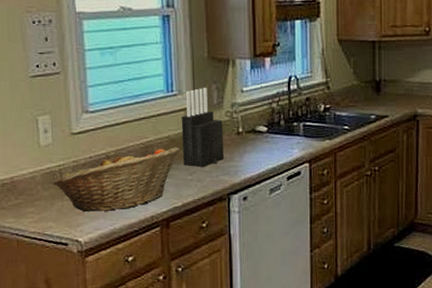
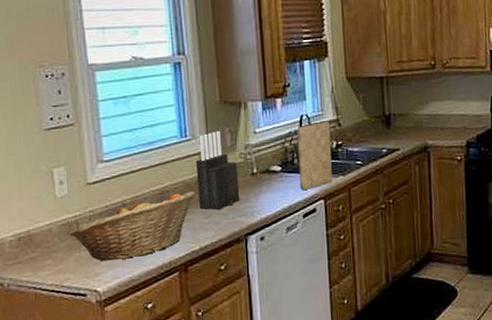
cutting board: none [284,83,319,152] -> present [297,121,333,190]

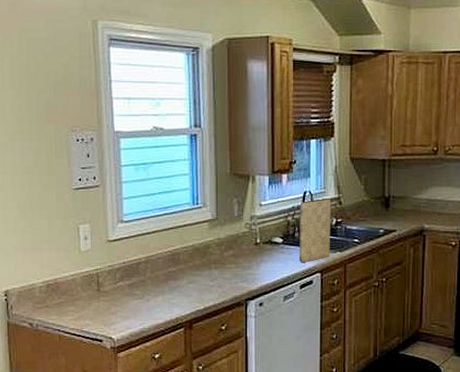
fruit basket: present [69,191,196,261] -> none [90,255,204,312]
knife block: present [195,130,239,210] -> none [205,200,242,274]

